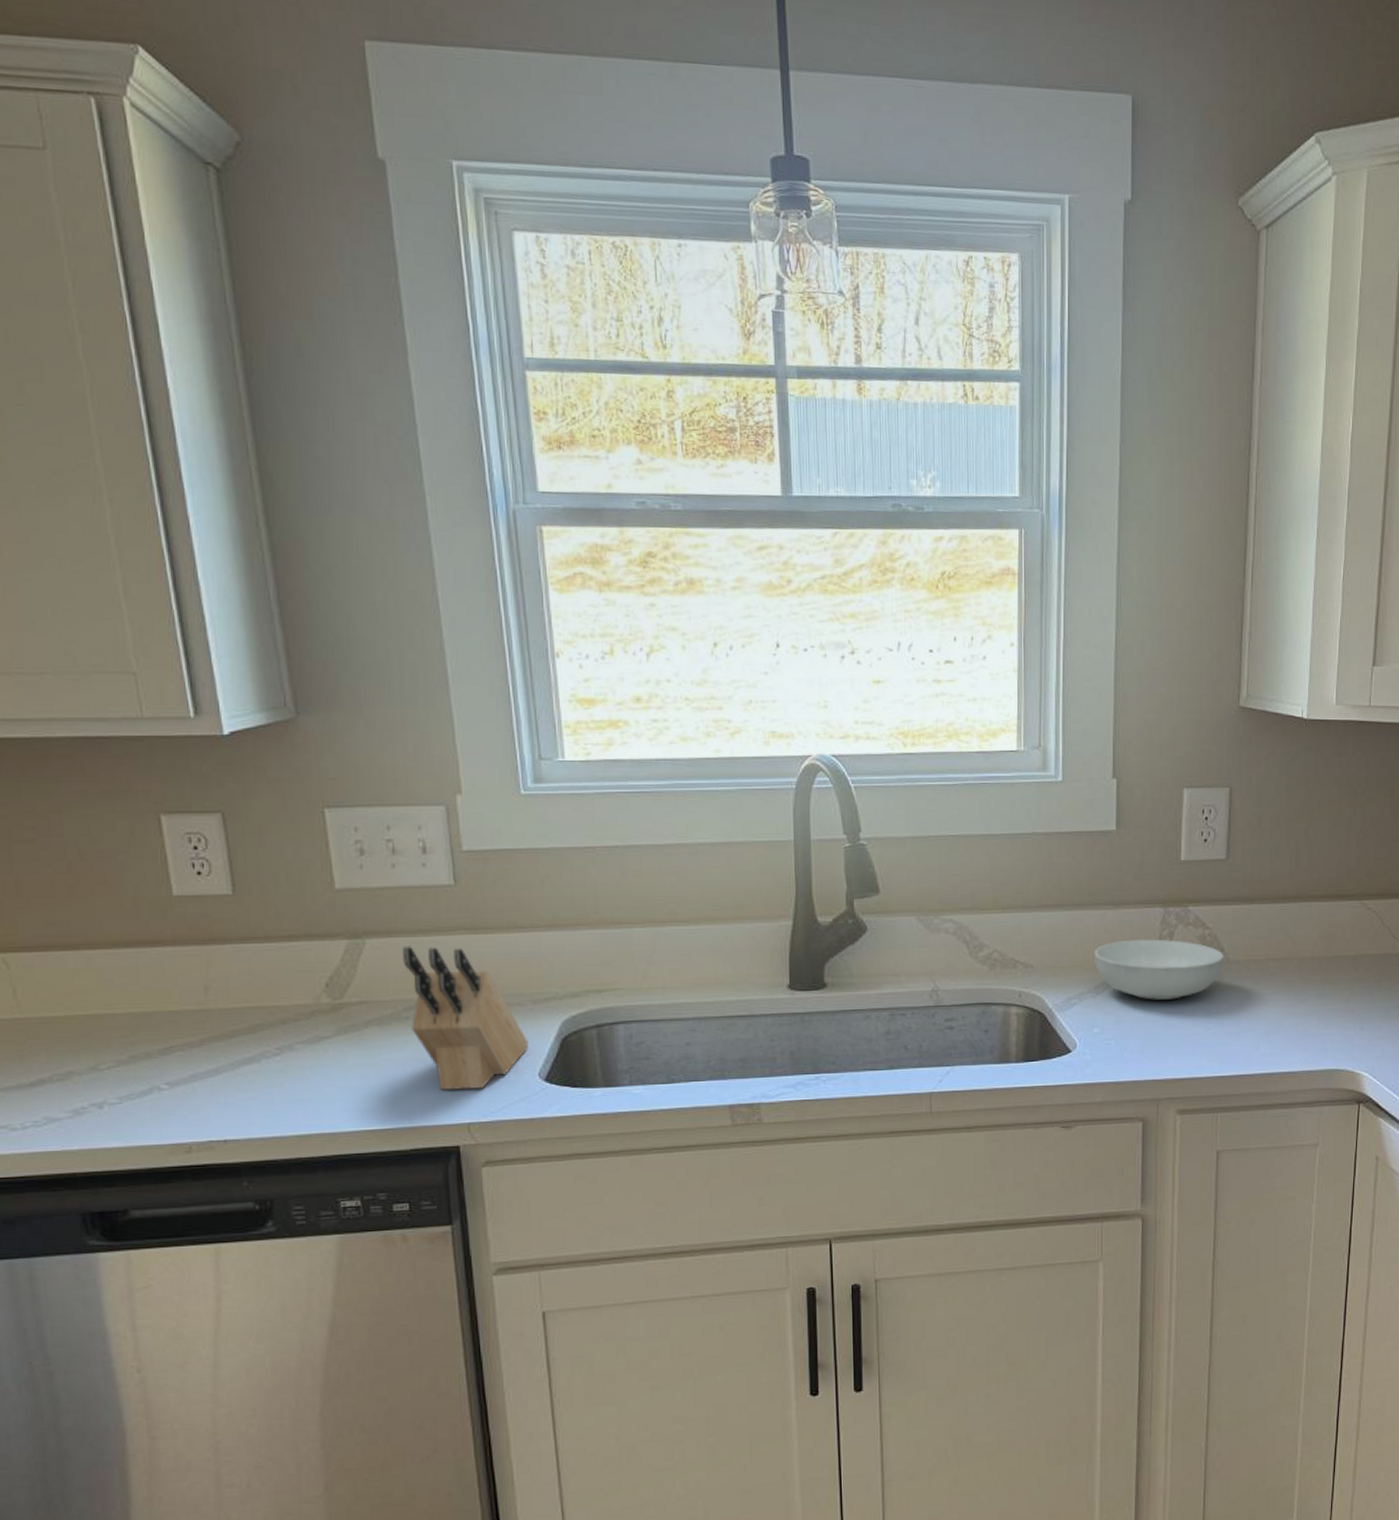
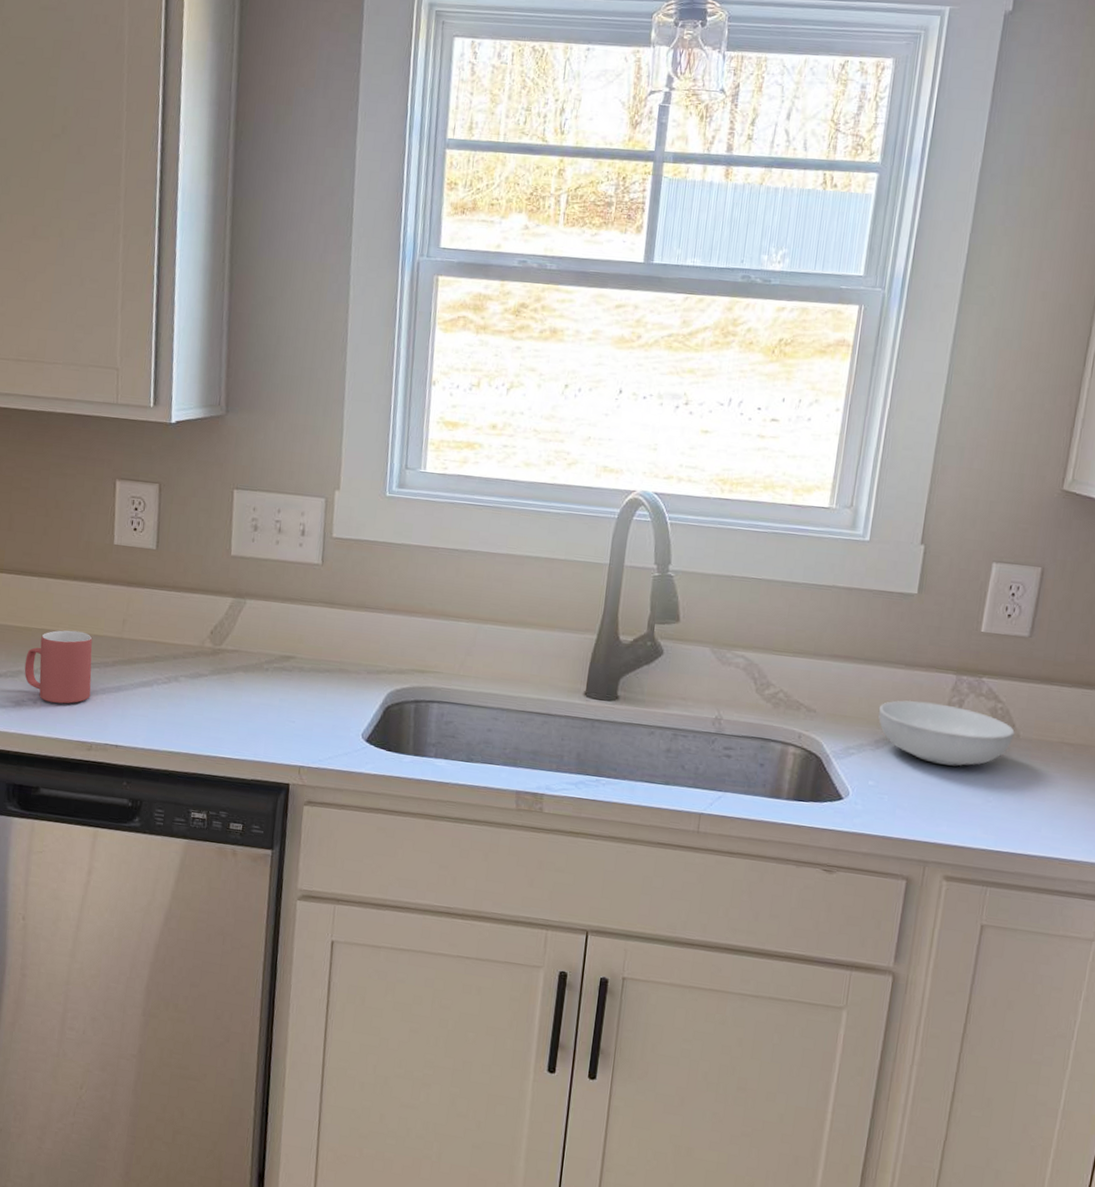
mug: none [75,1010,177,1103] -> present [24,630,93,704]
knife block: present [403,946,529,1090] -> none [269,610,358,739]

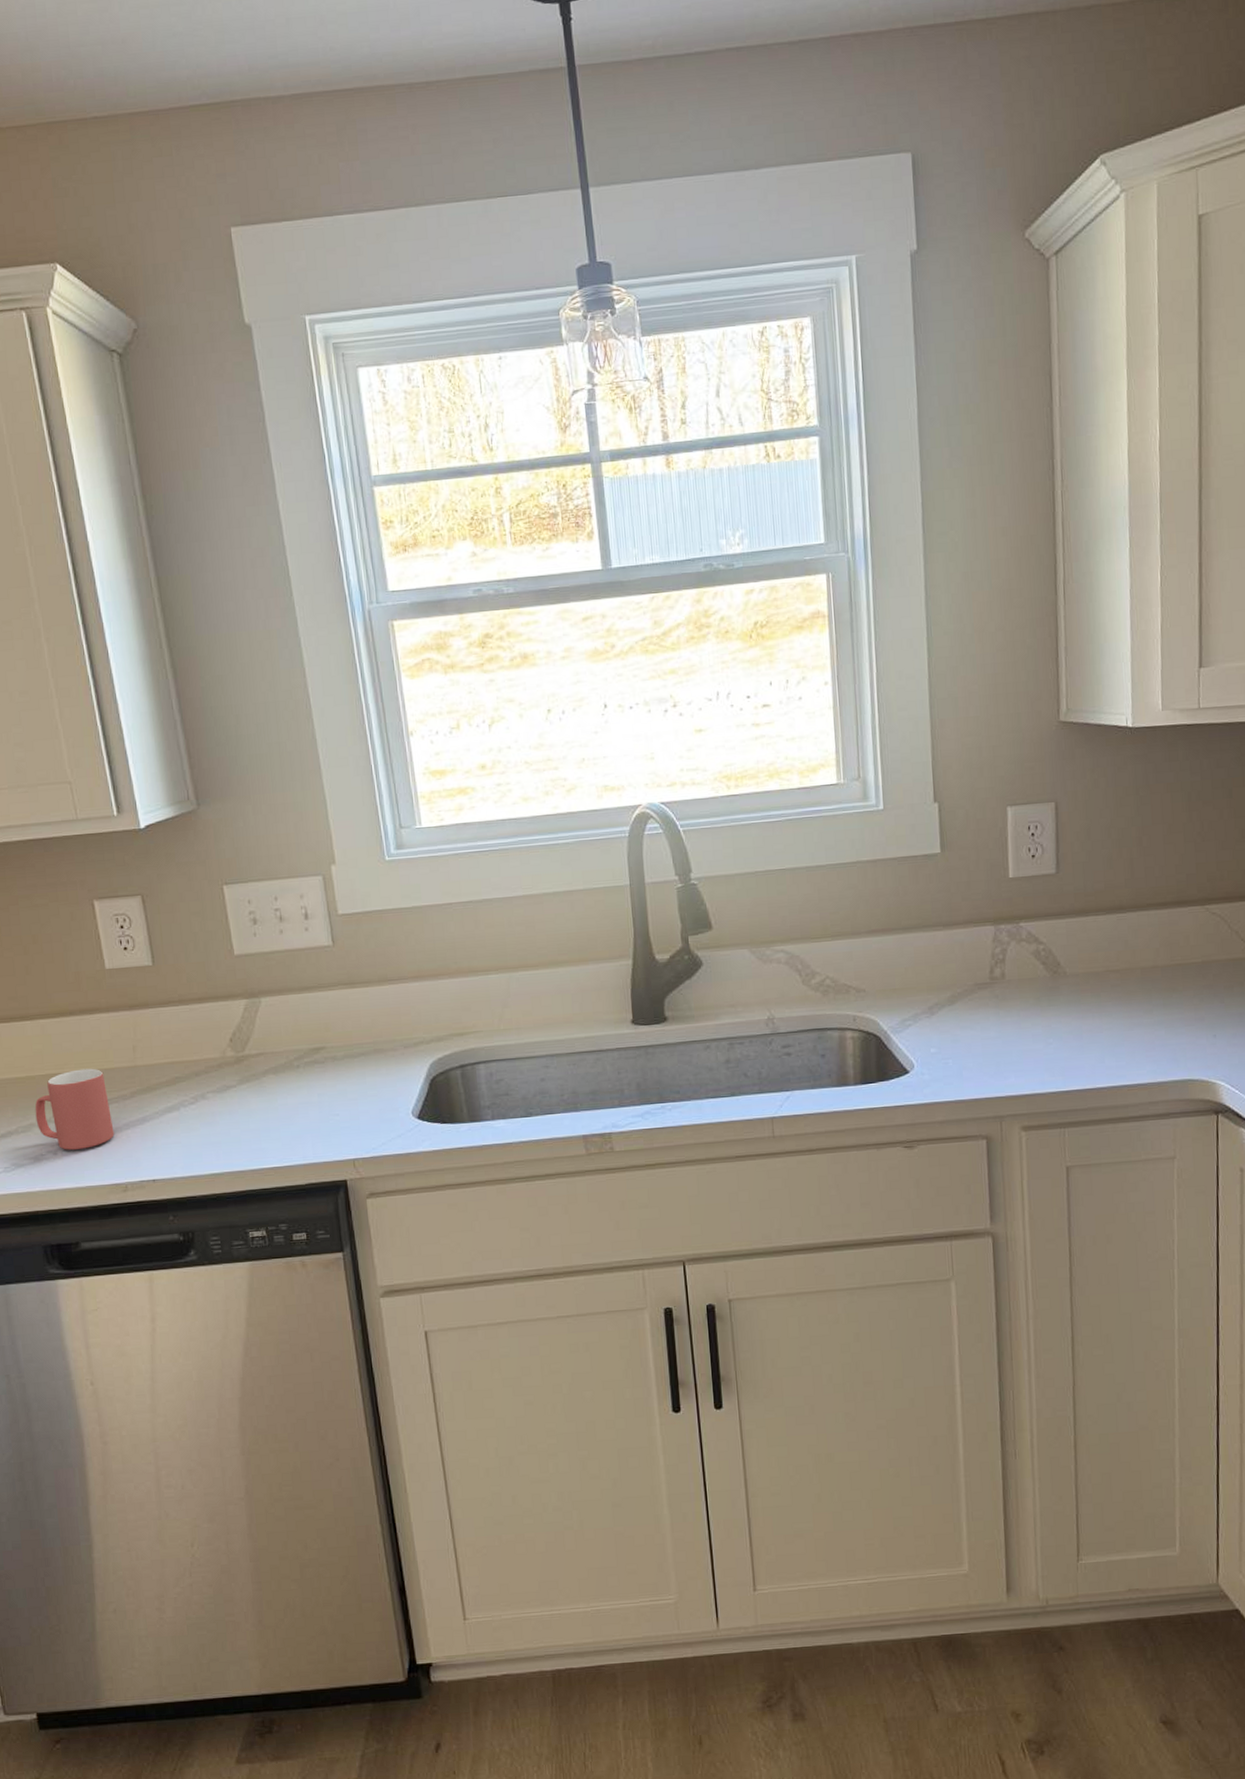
serving bowl: present [878,700,1015,767] -> none [925,957,1061,1018]

